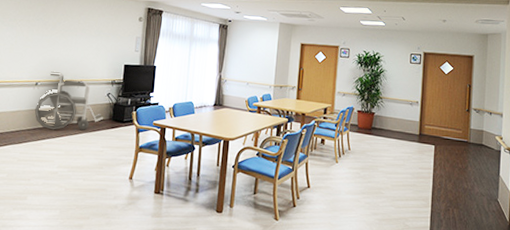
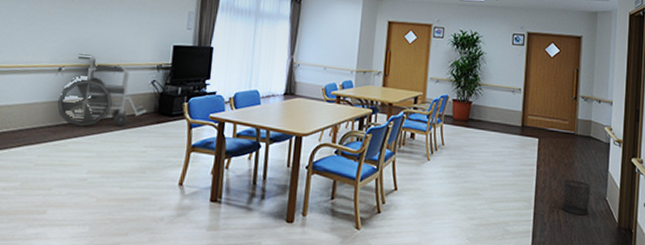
waste bin: none [457,182,484,215] -> present [562,180,591,216]

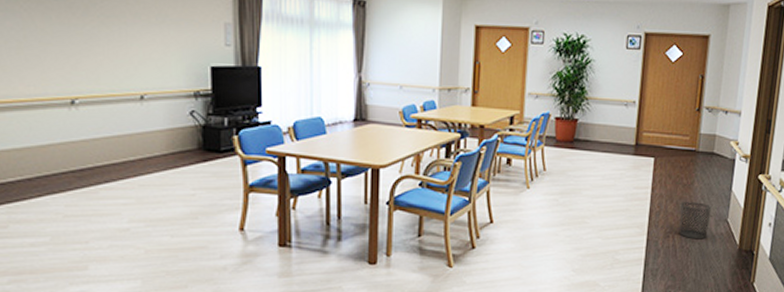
wheelchair: present [57,54,147,127] -> none [76,82,190,170]

